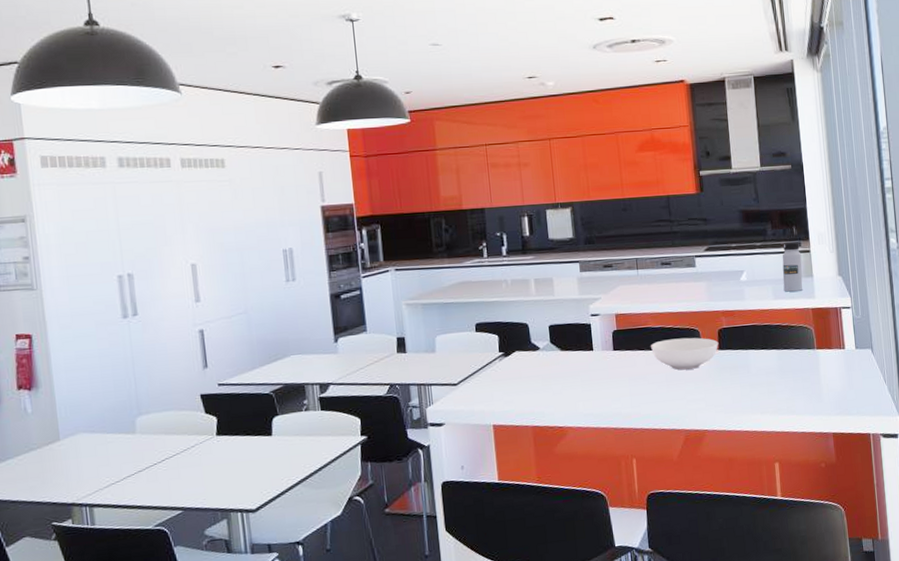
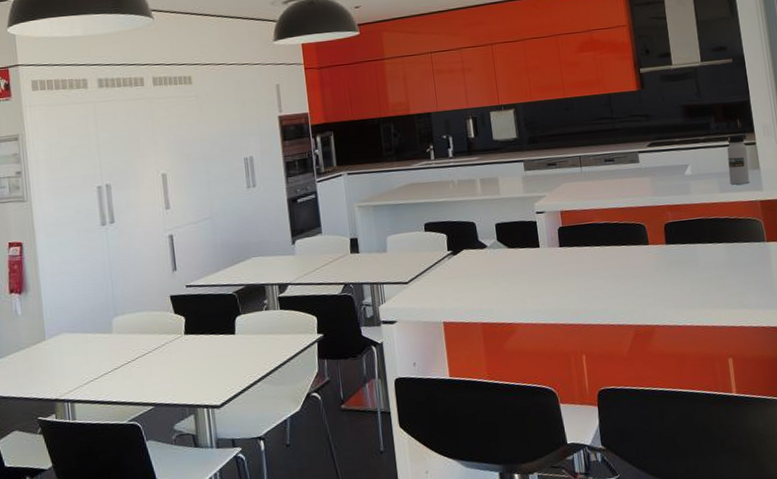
bowl: present [650,337,719,370] -> none [596,232,666,266]

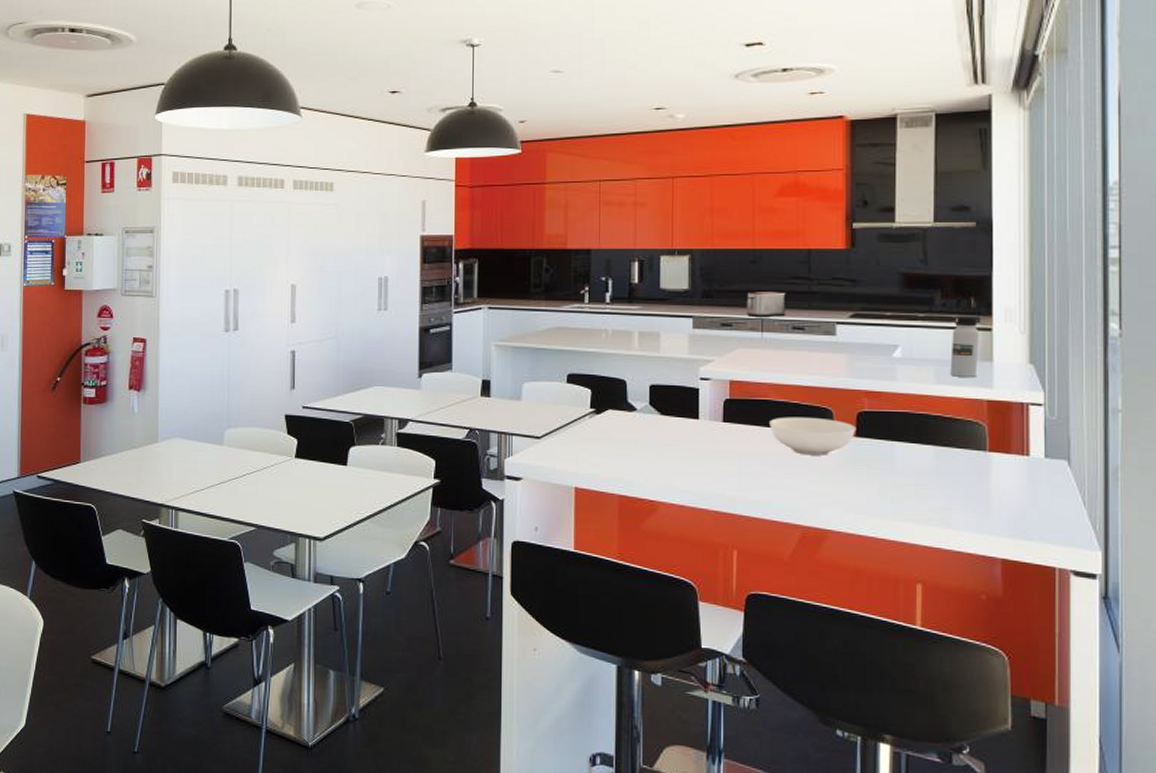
toaster: none [565,131,598,156] -> present [746,290,786,318]
bowl: none [596,232,666,266] -> present [768,417,857,456]

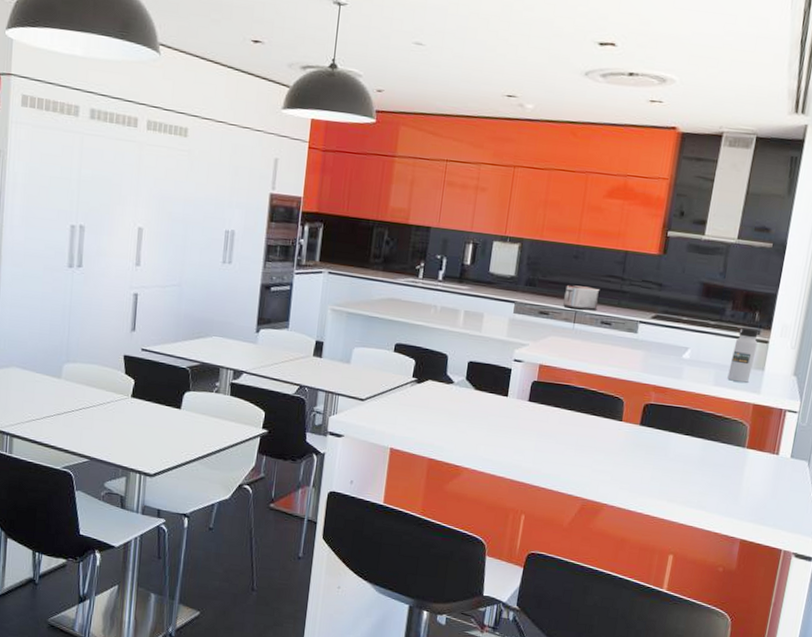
bowl: present [768,417,857,456] -> none [567,402,642,439]

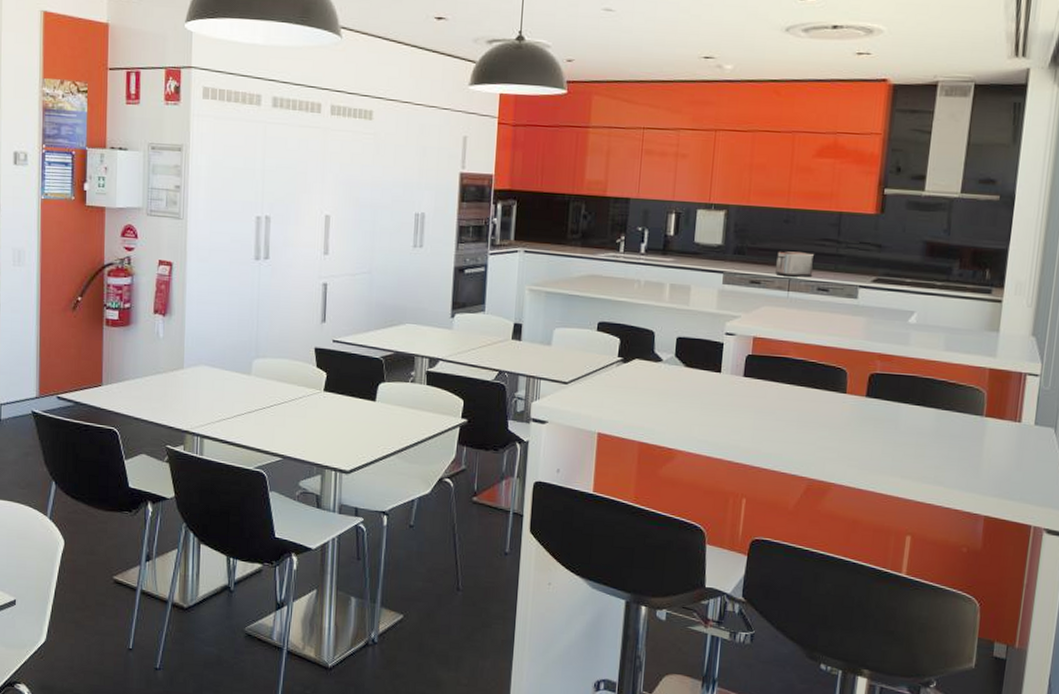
water bottle: present [727,327,759,383] -> none [959,287,990,346]

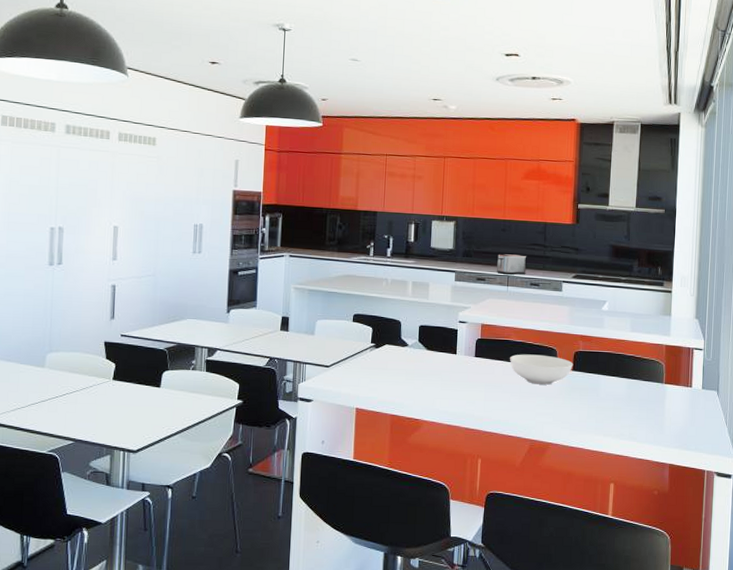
bowl: none [786,374,868,413] -> present [509,354,574,385]

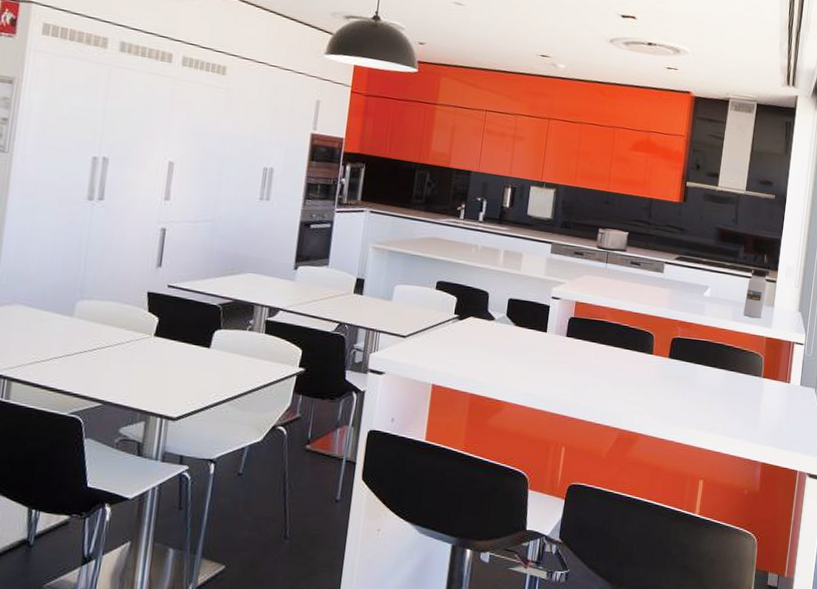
bowl: present [509,354,574,385] -> none [603,336,670,372]
water bottle: none [641,281,663,327] -> present [743,268,767,318]

